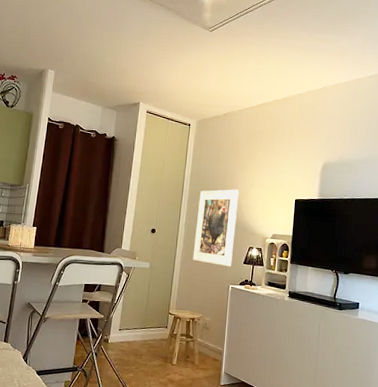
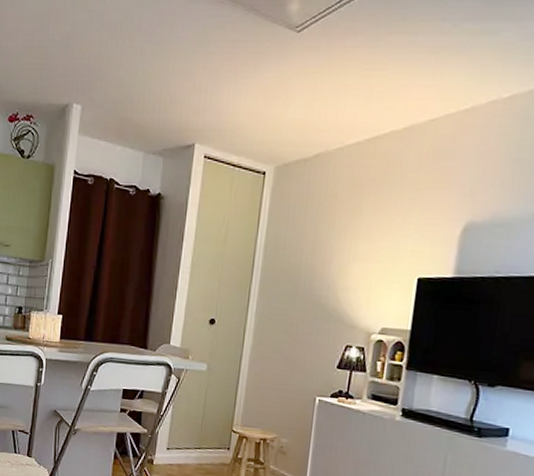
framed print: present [192,189,240,266] -> none [265,263,335,371]

